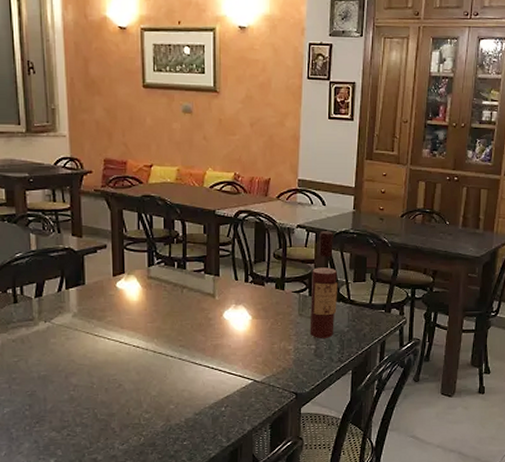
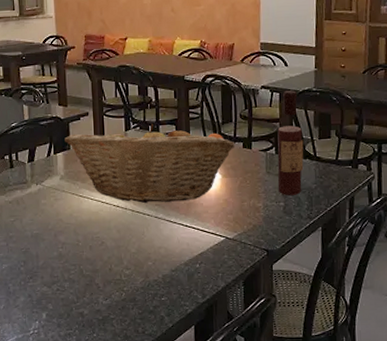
fruit basket: none [78,259,266,344] -> present [65,123,234,203]

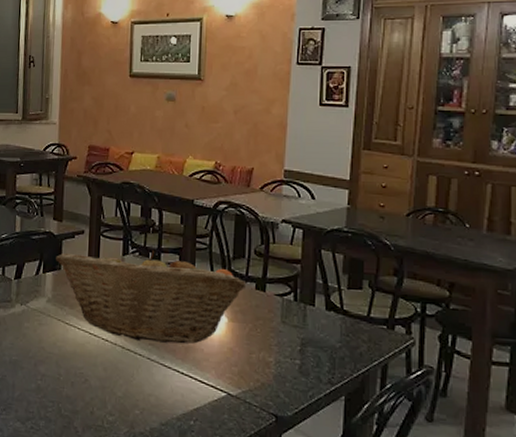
wine bottle: present [277,90,304,195] -> none [294,228,329,353]

